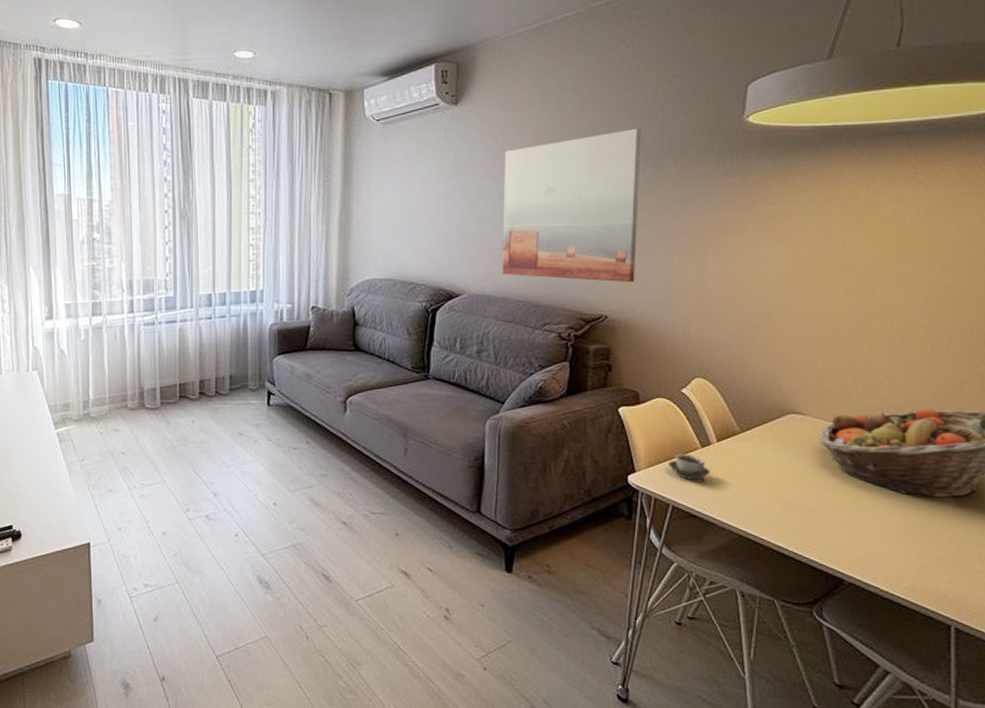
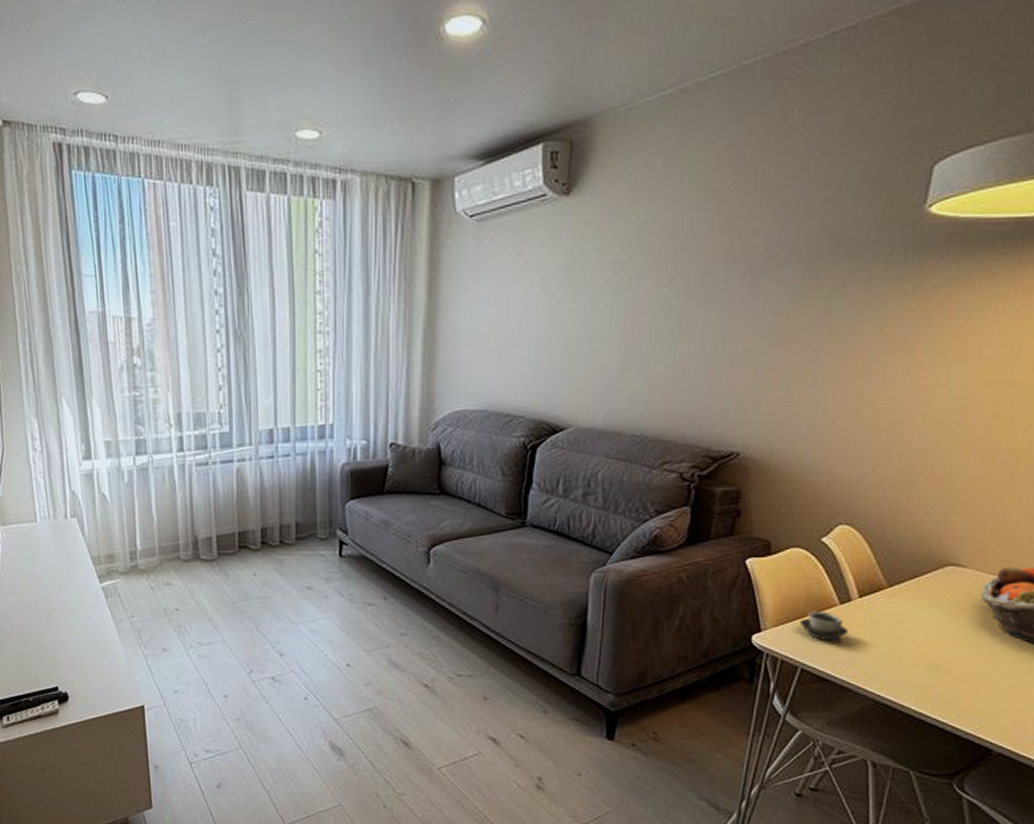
wall art: present [502,128,642,283] -> none [616,222,796,414]

